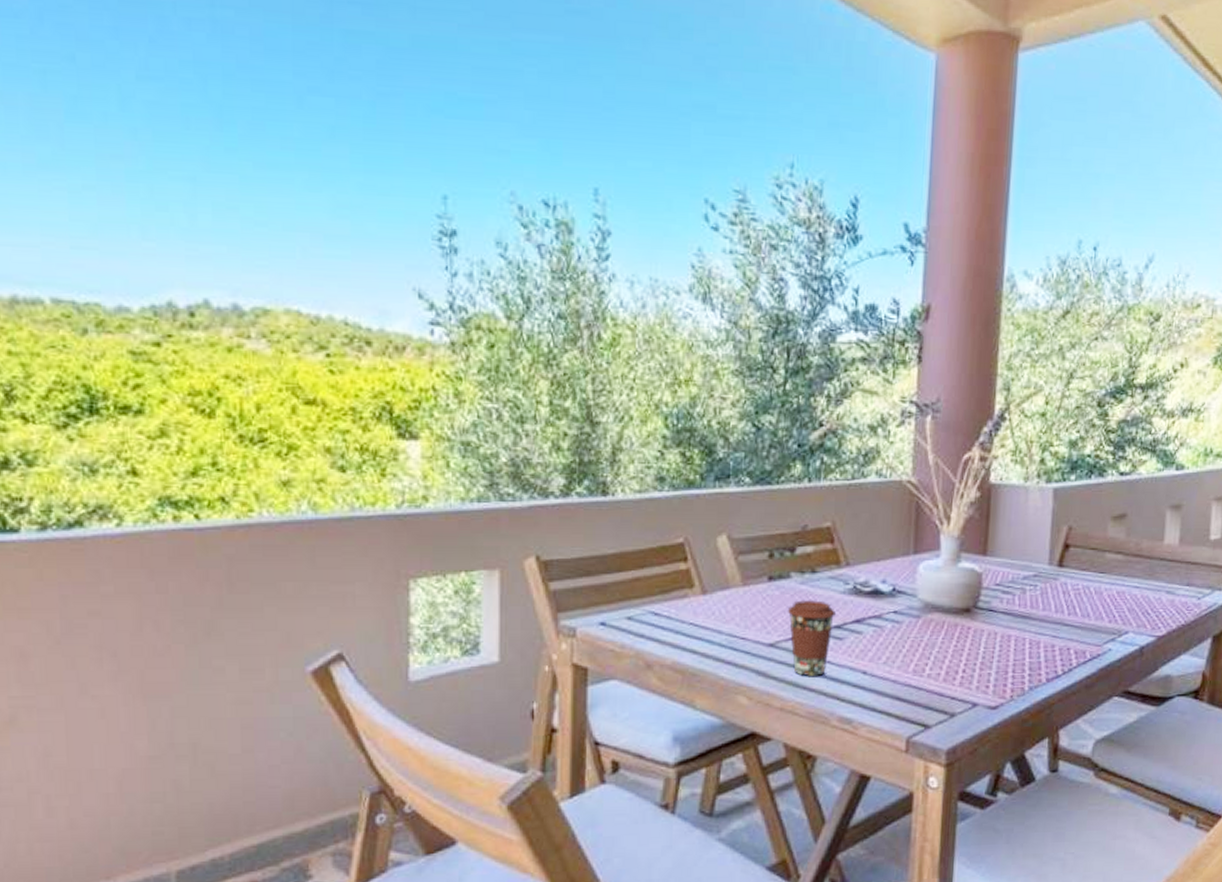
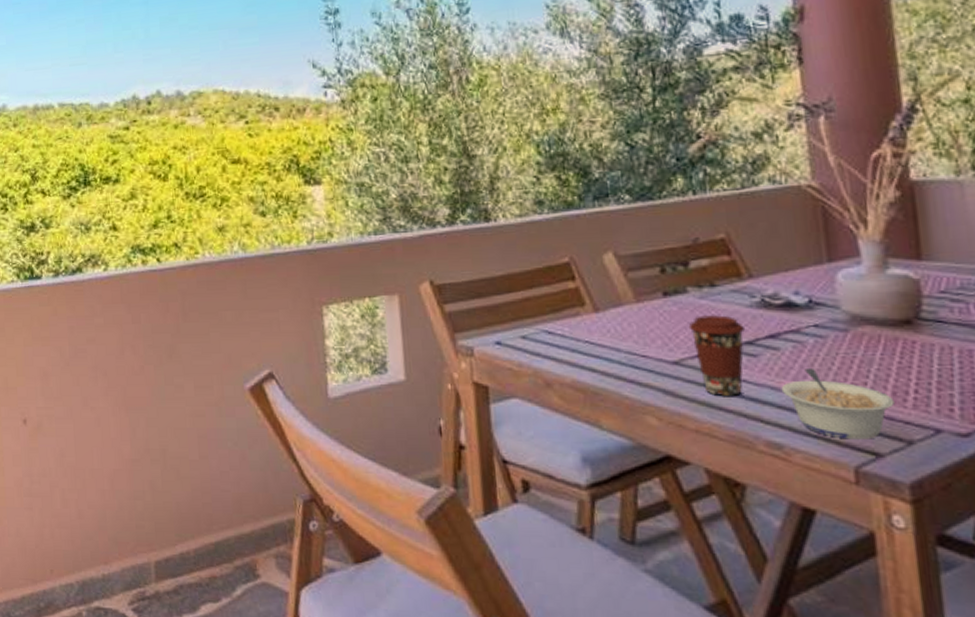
legume: none [858,650,946,714] -> present [781,367,895,440]

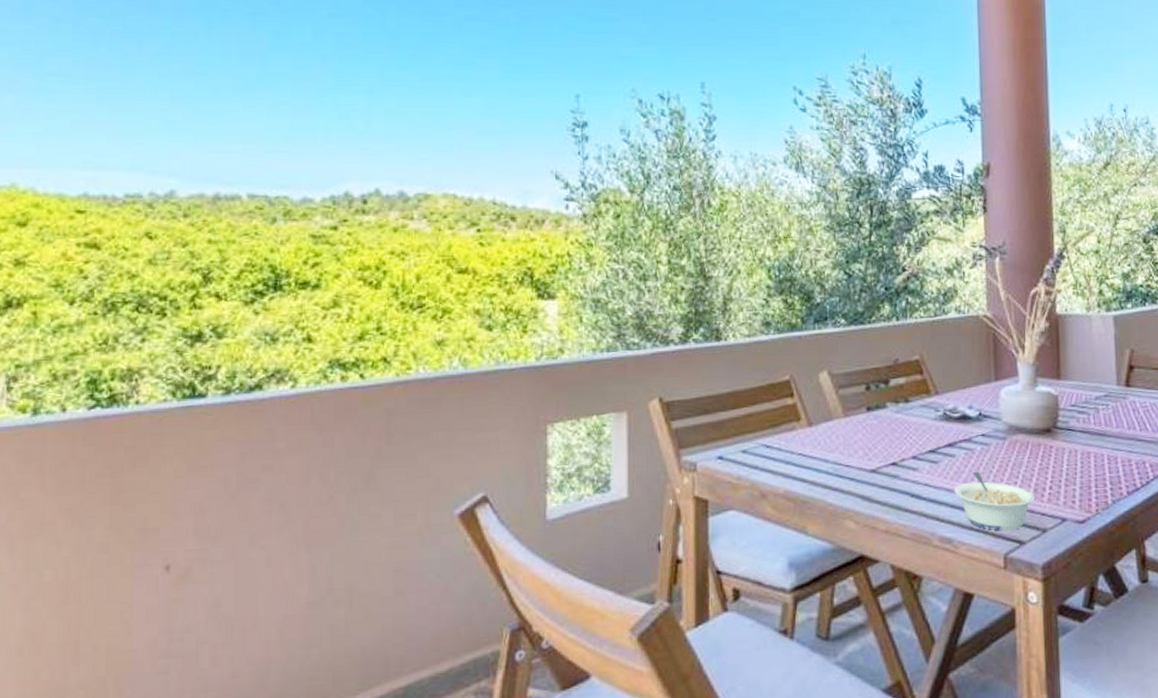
coffee cup: present [688,314,746,396] -> none [885,426,930,499]

